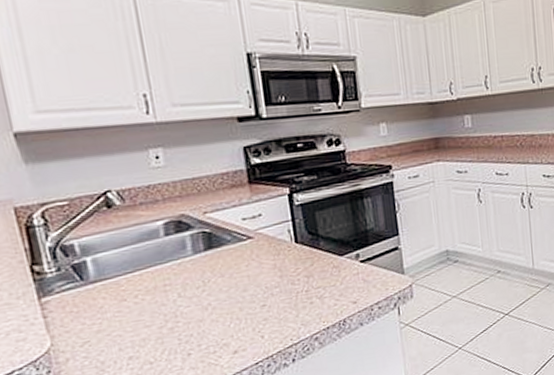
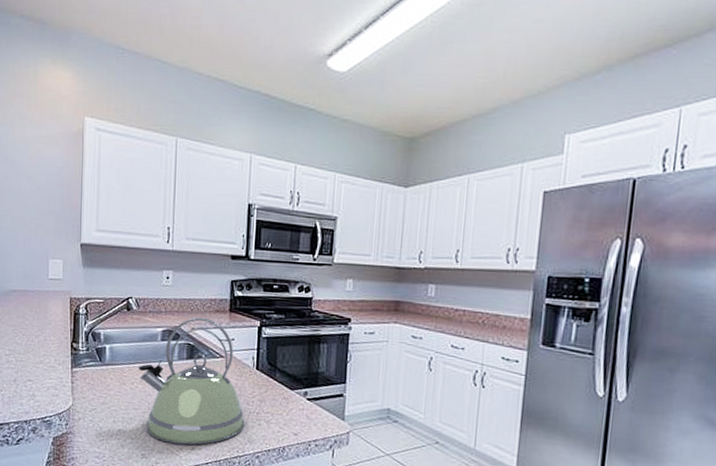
kettle: none [140,196,294,355] -> present [139,317,245,445]

